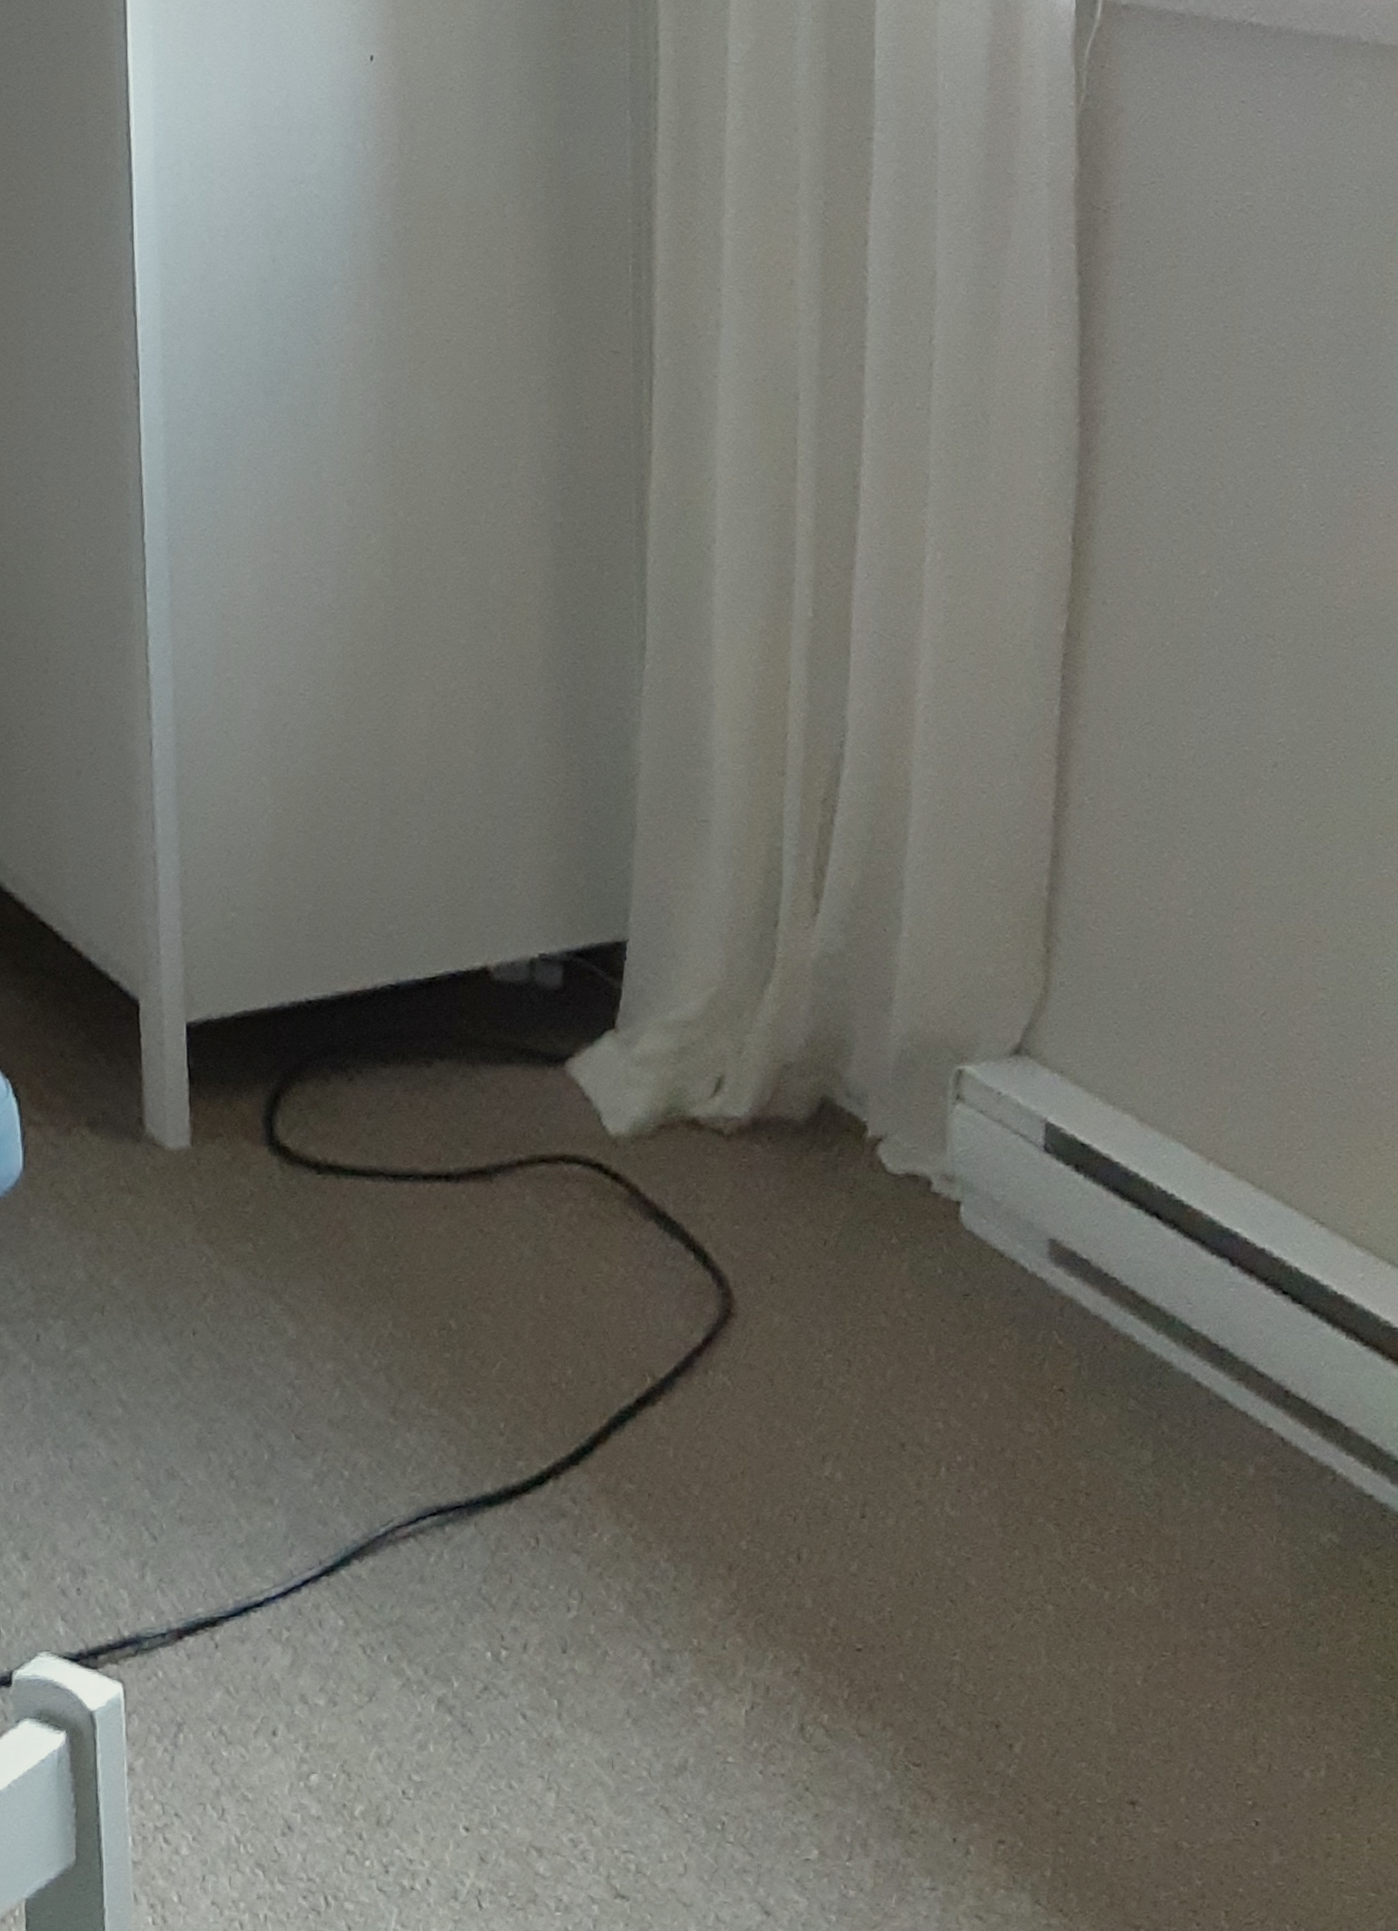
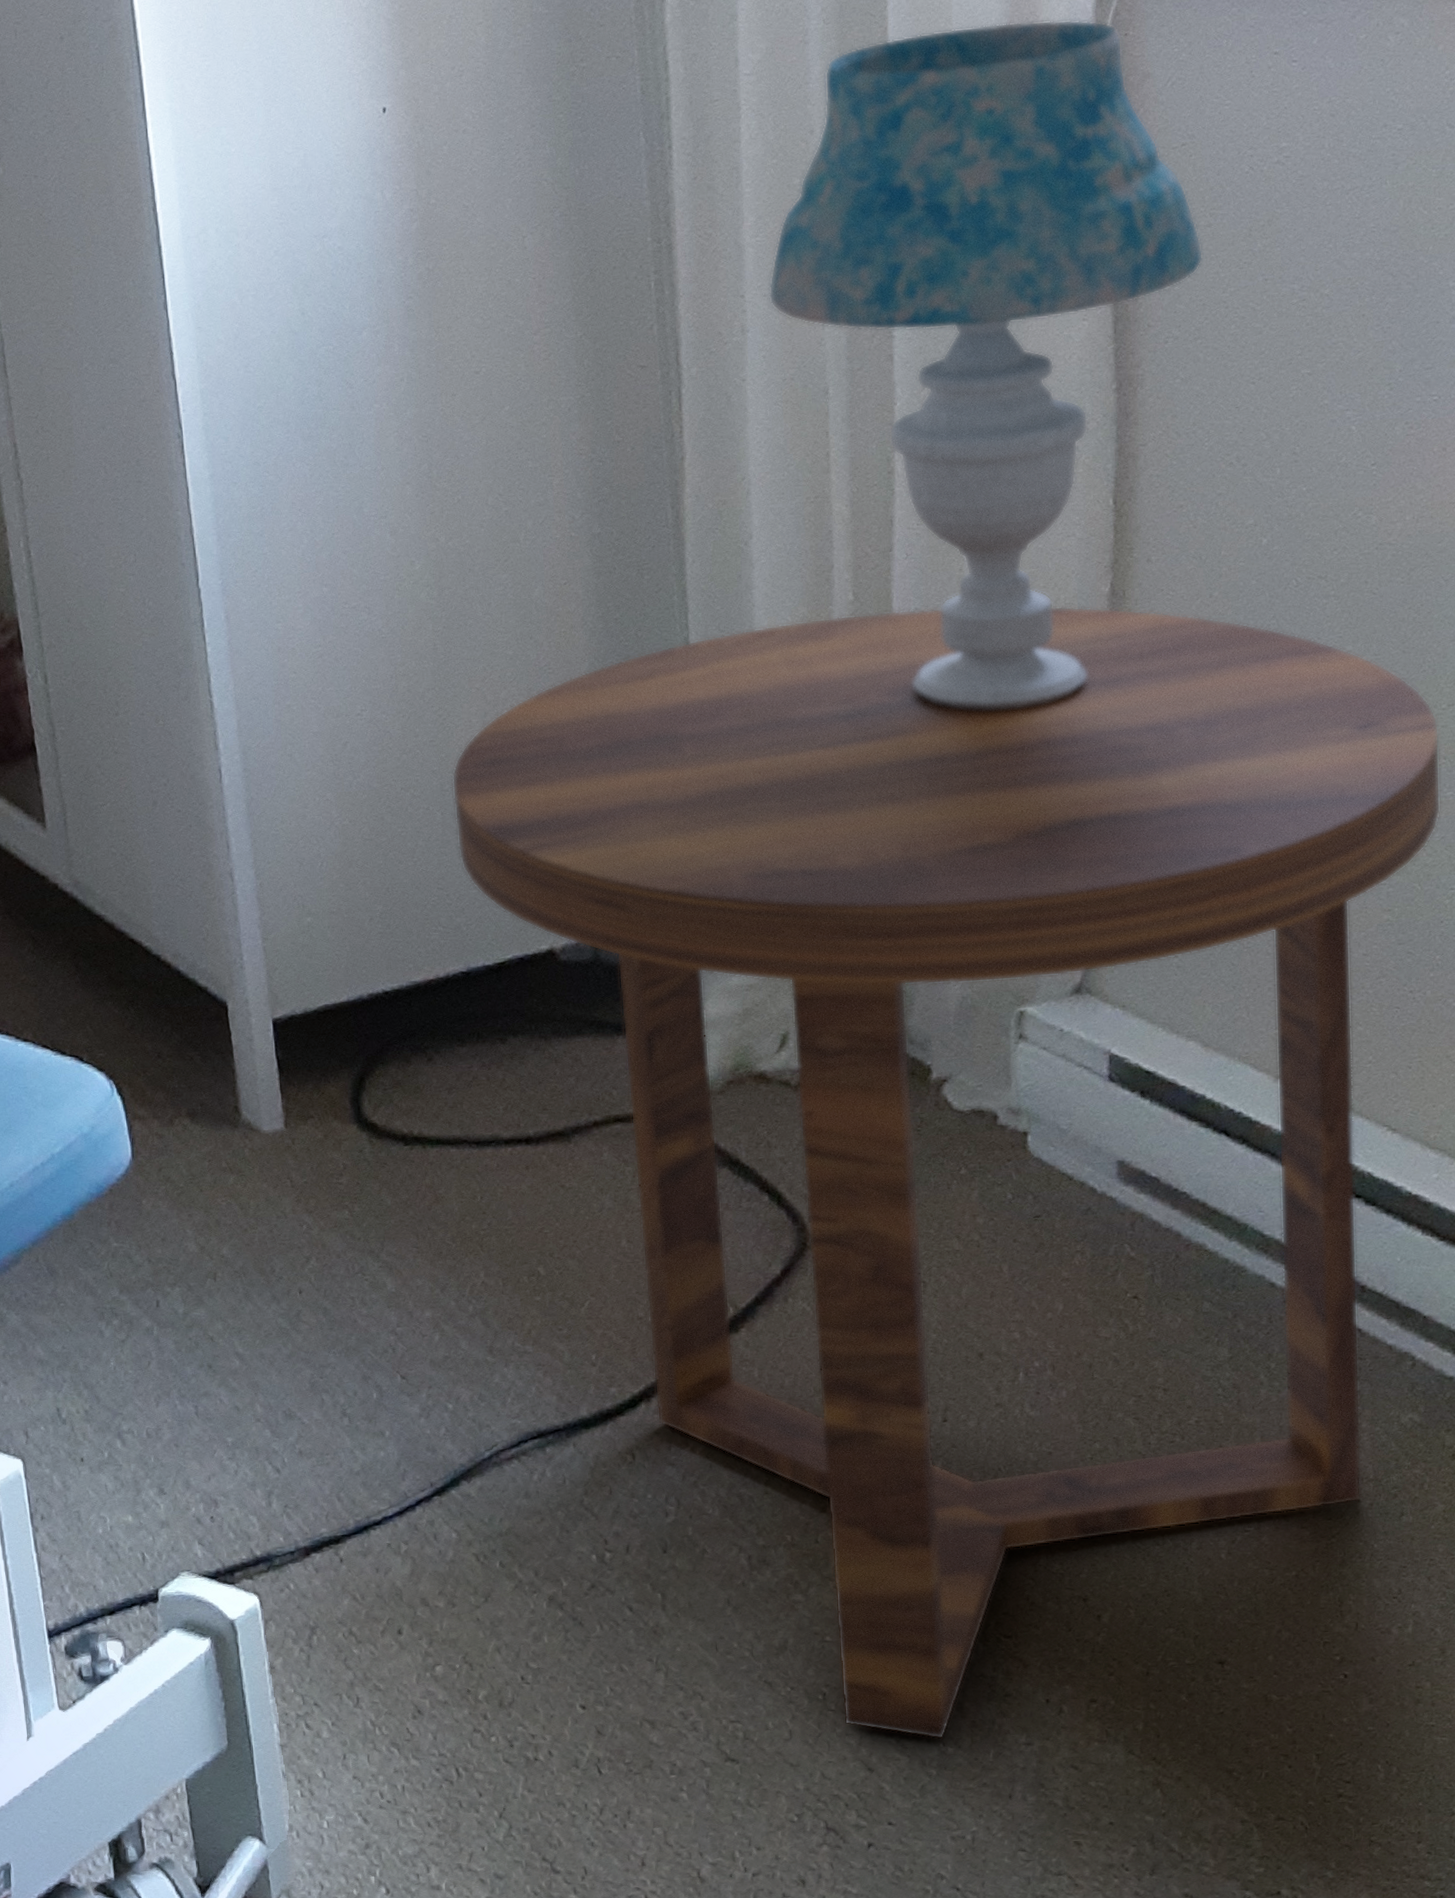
side table: none [393,632,1377,1881] -> present [451,605,1441,1740]
table lamp: none [745,41,1168,745] -> present [769,19,1204,710]

